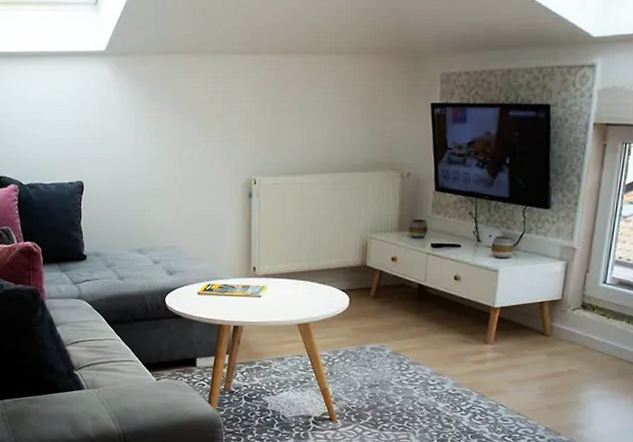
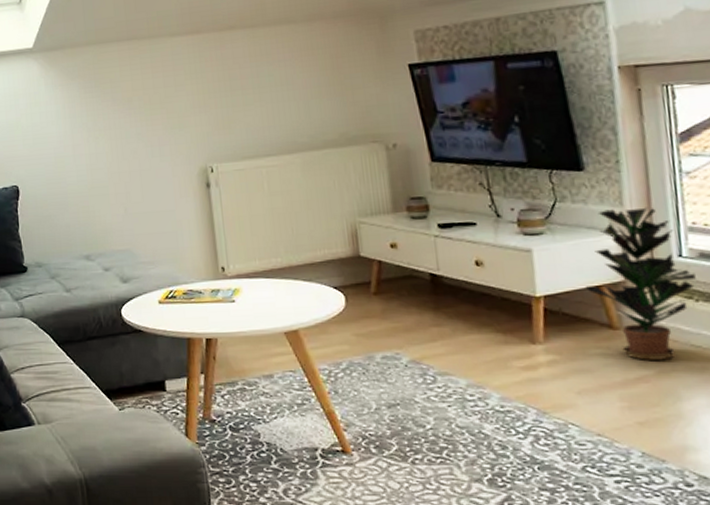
potted plant: none [531,242,612,361] -> present [584,207,696,360]

